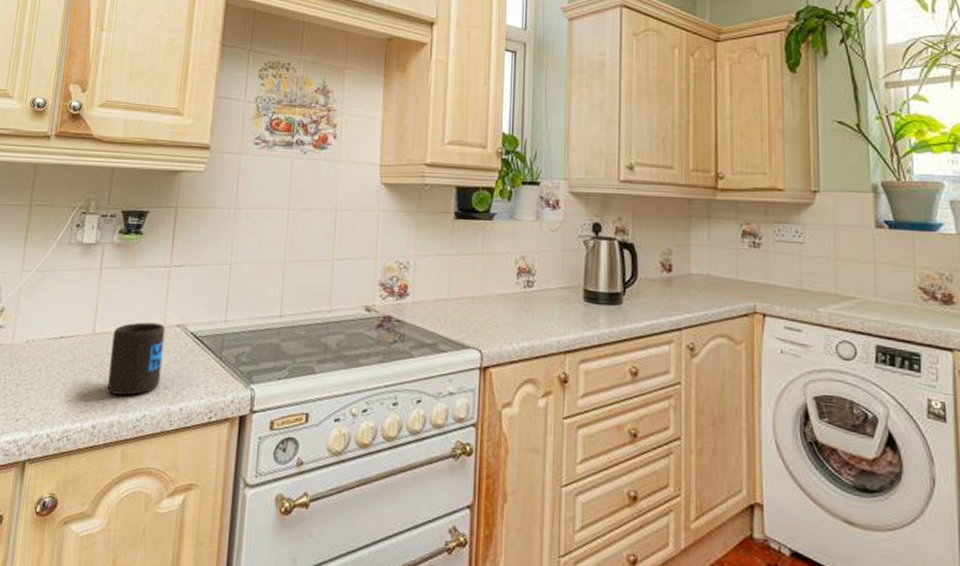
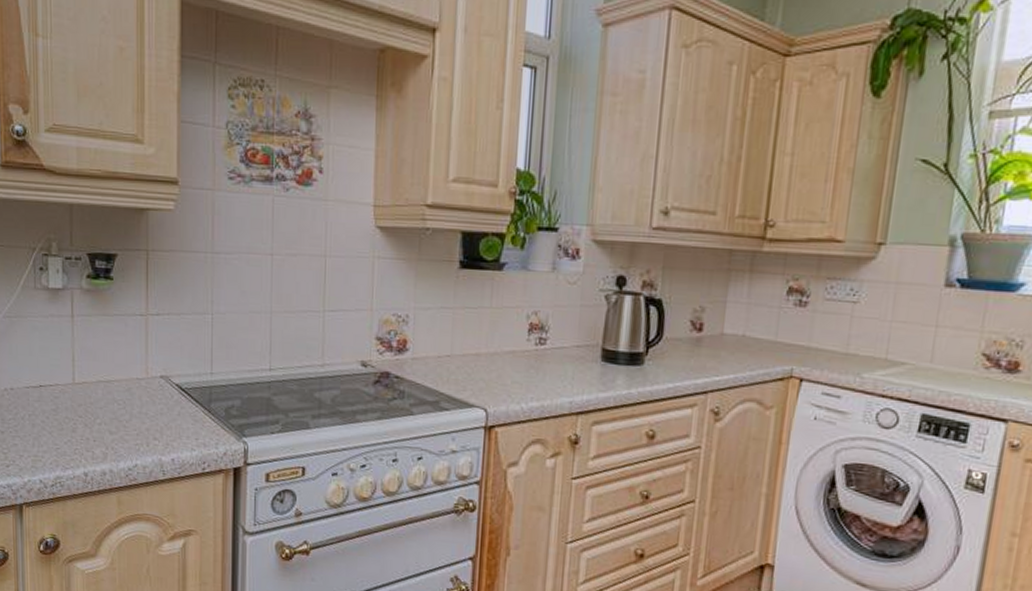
mug: present [107,322,166,395] -> none [94,372,149,445]

